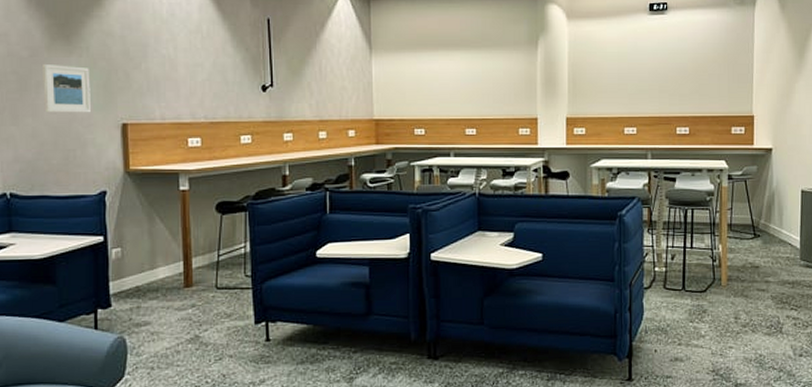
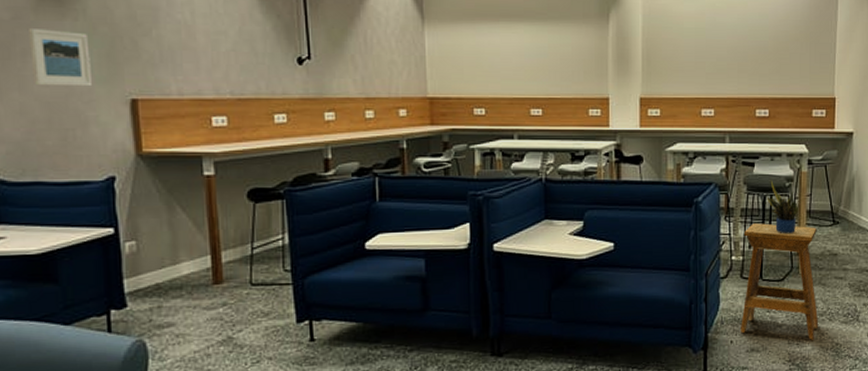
stool: none [664,236,742,351] -> present [741,223,819,340]
potted plant: none [688,193,720,247] -> present [766,178,799,234]

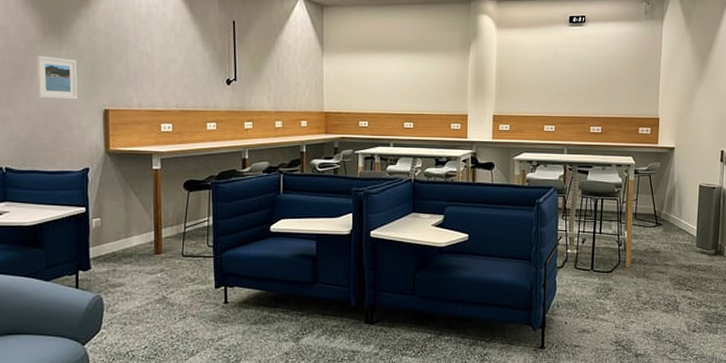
stool: present [741,223,819,340] -> none [574,222,643,325]
potted plant: present [766,178,799,234] -> none [598,185,626,233]

